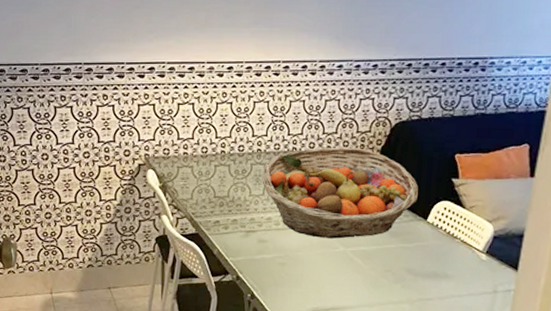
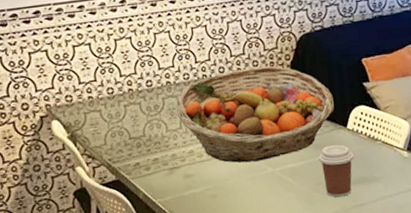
coffee cup: none [392,235,429,288] -> present [319,144,354,198]

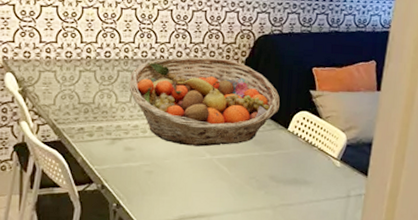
coffee cup: present [319,144,354,198] -> none [256,144,290,194]

